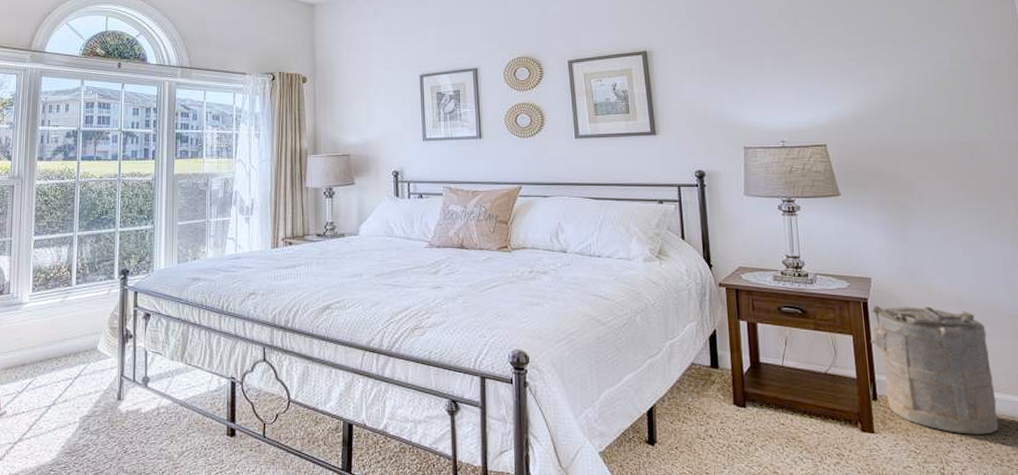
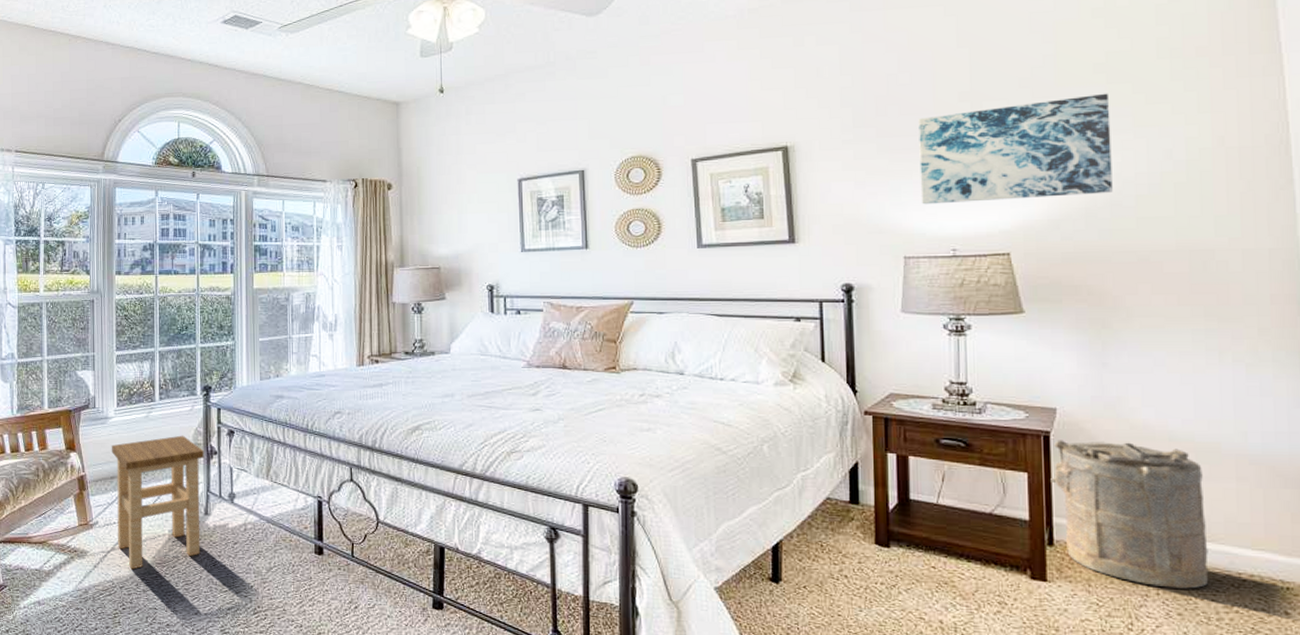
stool: none [24,319,120,461] -> present [111,435,205,570]
wall art: none [749,14,900,103] -> present [918,93,1113,205]

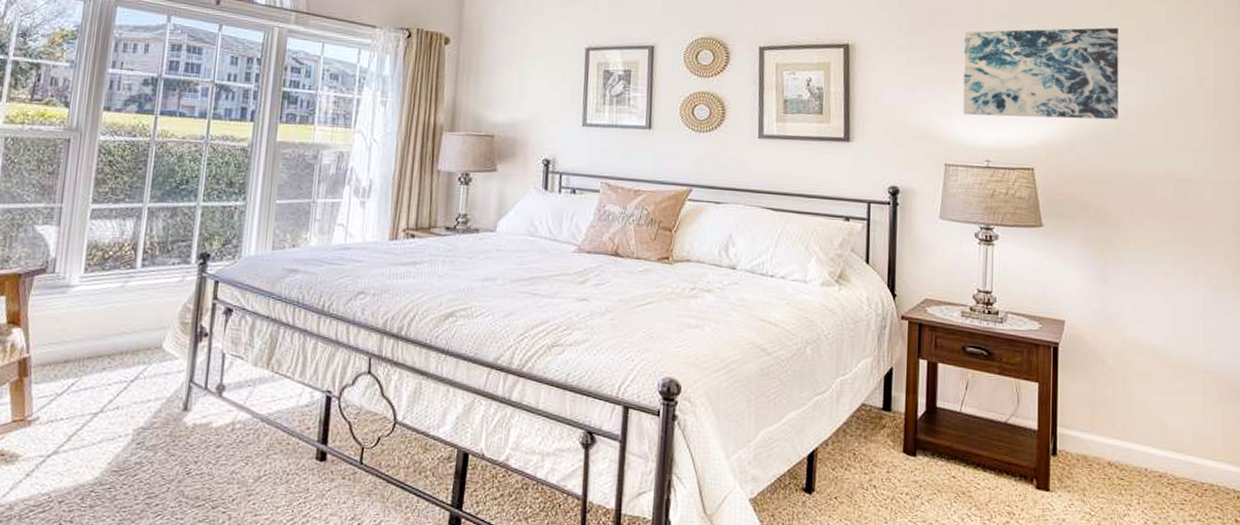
stool: present [111,435,205,570] -> none [63,311,192,479]
laundry hamper: present [1051,440,1209,589] -> none [1057,351,1179,498]

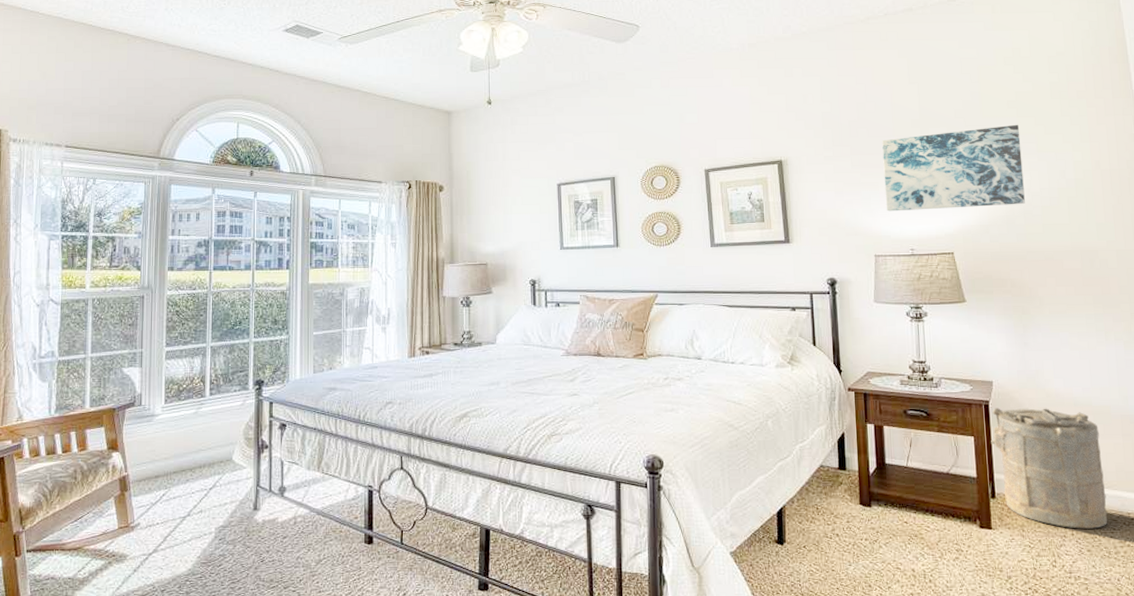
laundry hamper: none [1057,351,1179,498] -> present [991,408,1108,529]

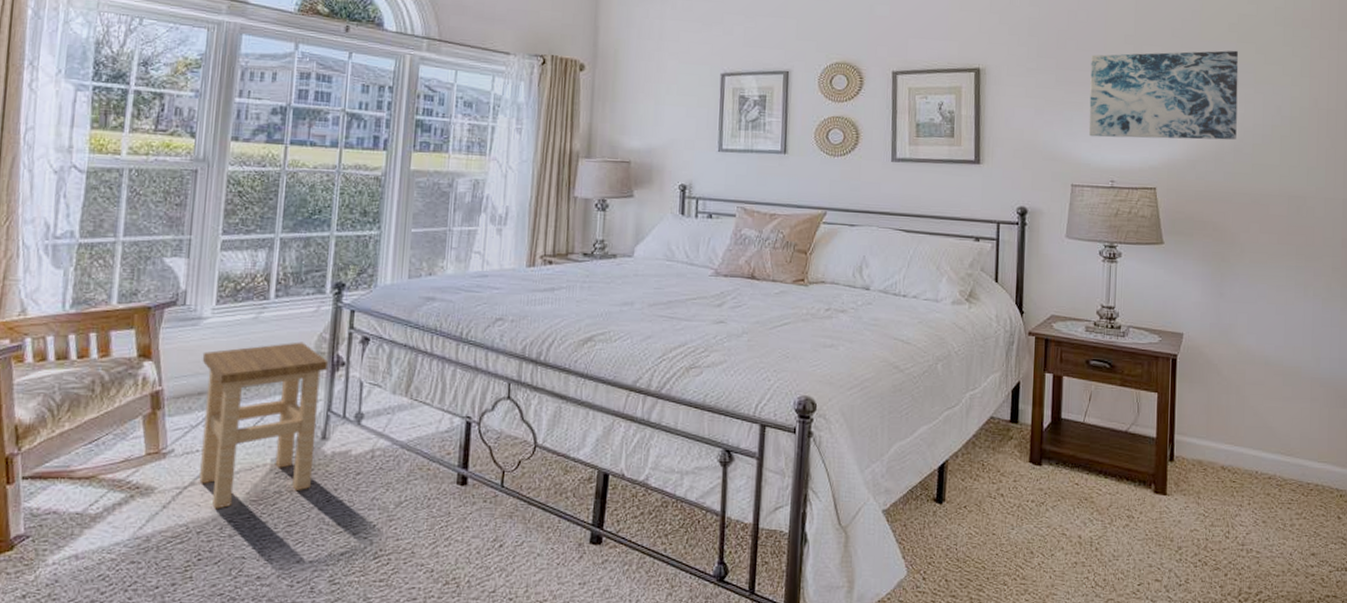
stool: none [157,430,255,571] -> present [199,342,329,509]
laundry hamper: present [991,408,1108,529] -> none [1175,362,1288,499]

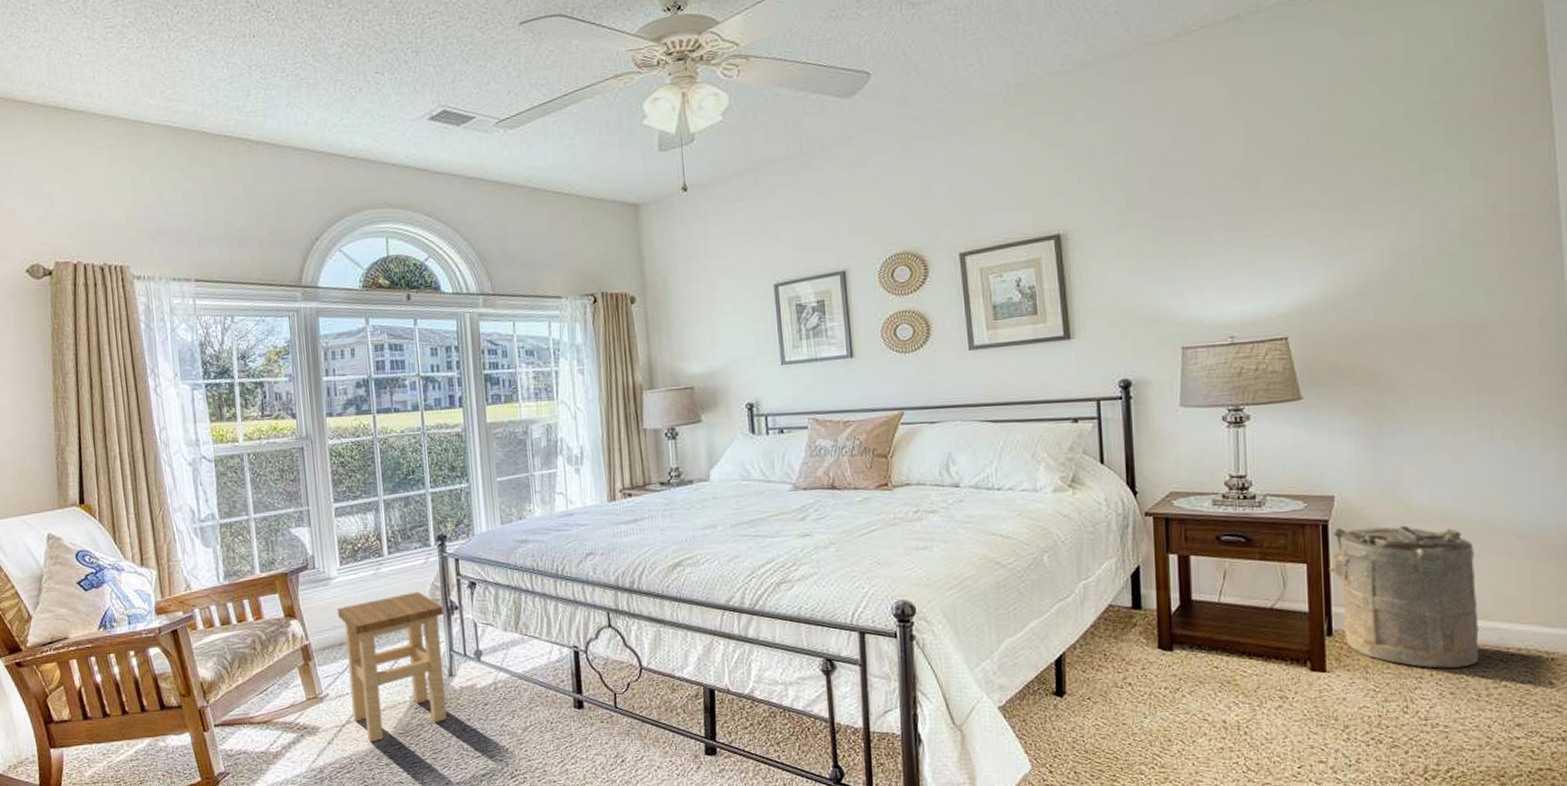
wall art: present [1088,50,1239,140] -> none [1194,162,1388,291]
laundry hamper: none [1175,362,1288,499] -> present [1329,525,1480,669]

